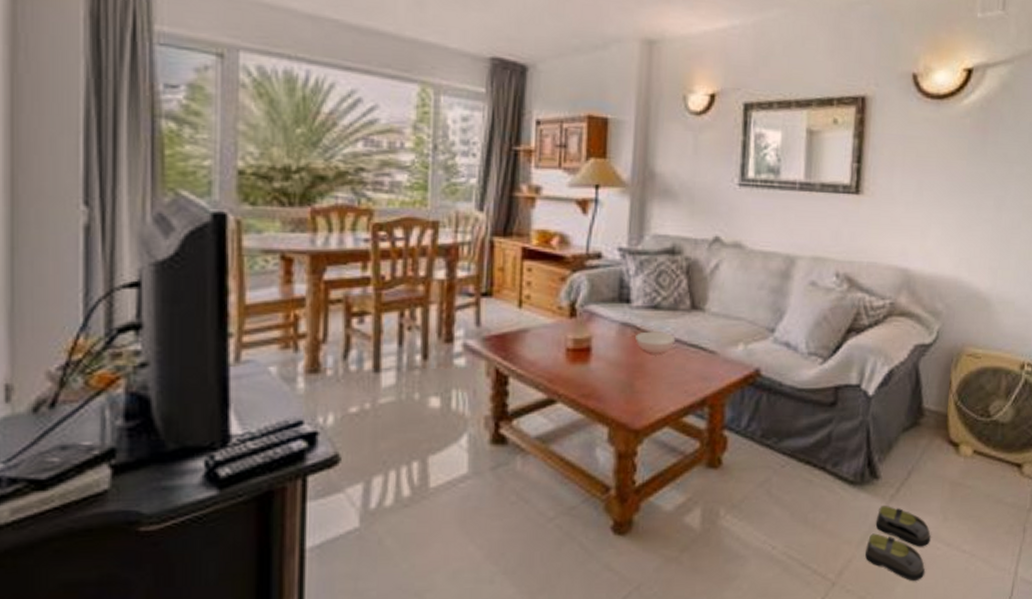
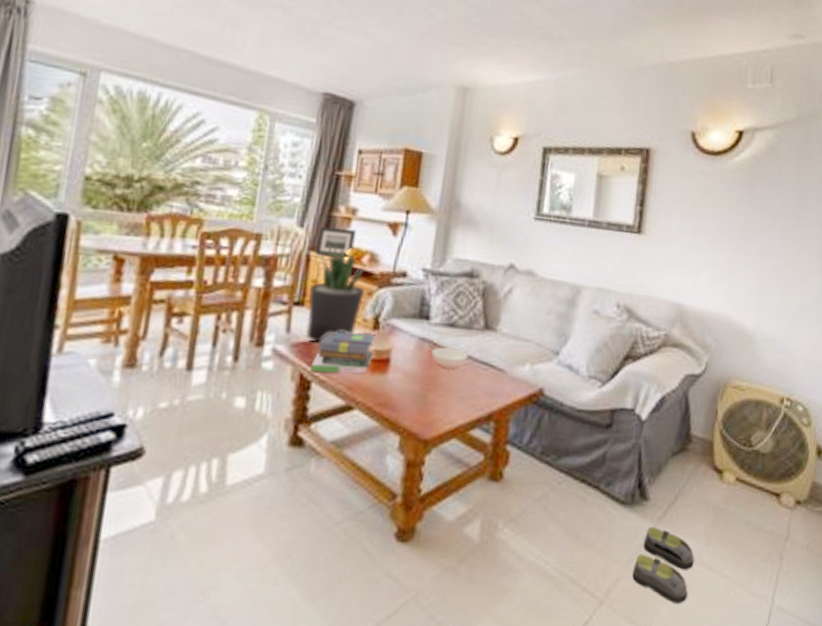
planter: none [495,224,558,336] -> present [305,240,368,344]
picture frame: none [498,208,541,241] -> present [315,226,356,258]
books: none [506,322,573,367] -> present [310,332,375,375]

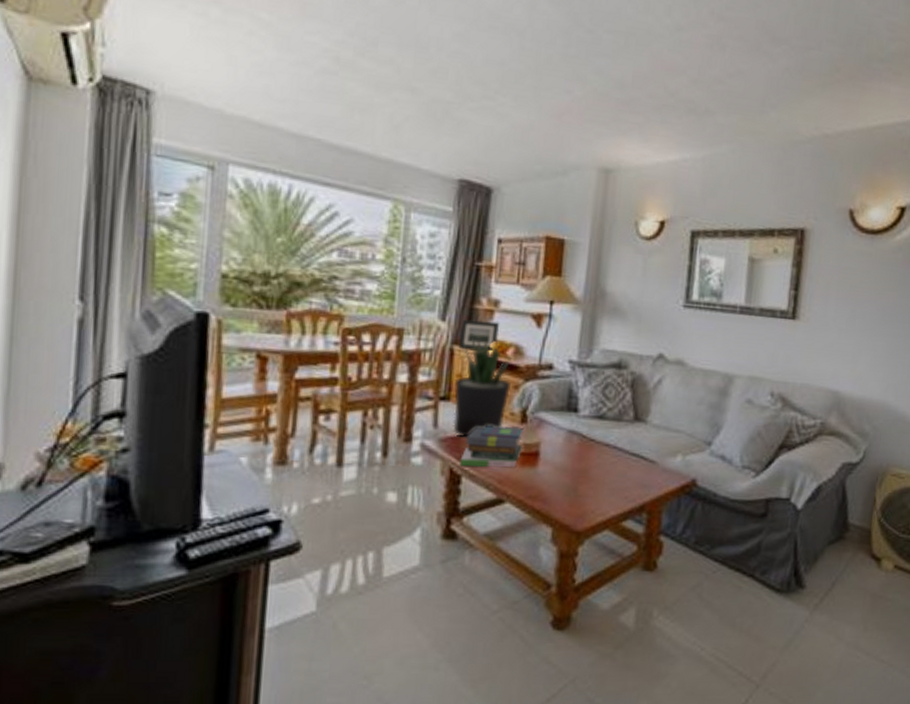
bowl: present [431,347,469,369] -> none [581,439,619,461]
slippers: present [632,526,694,603] -> none [789,613,851,687]

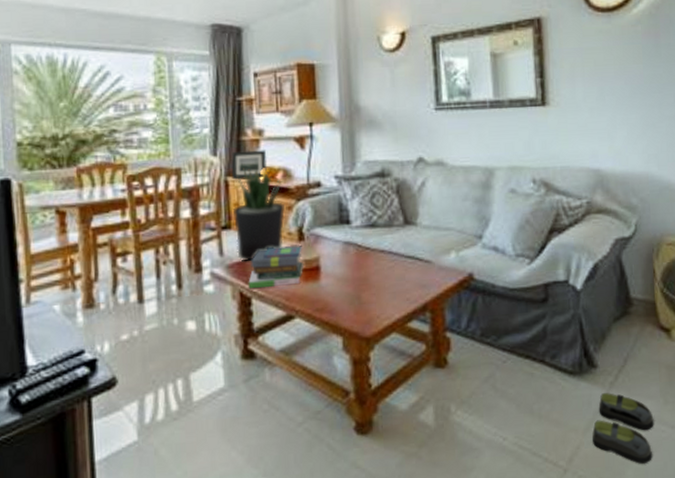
slippers: none [789,613,851,687] -> present [592,392,654,464]

